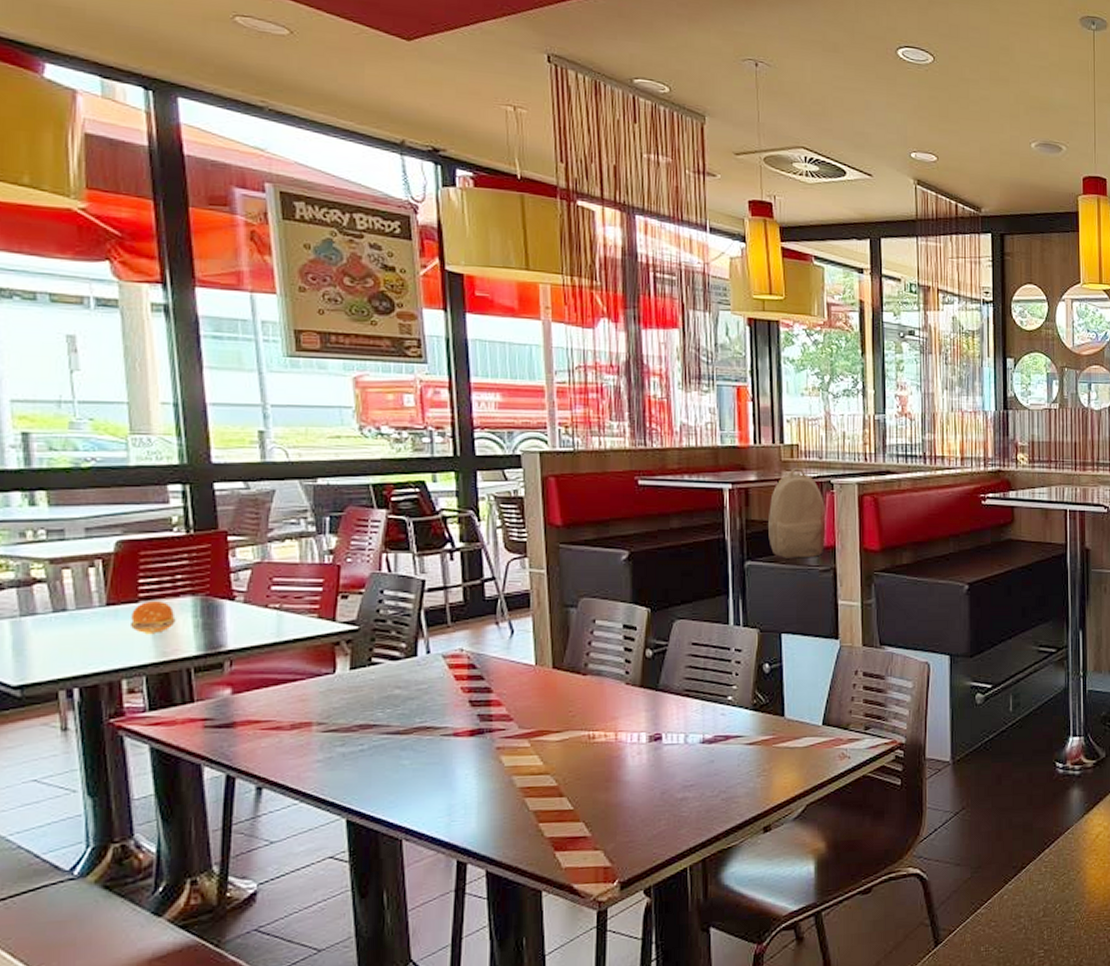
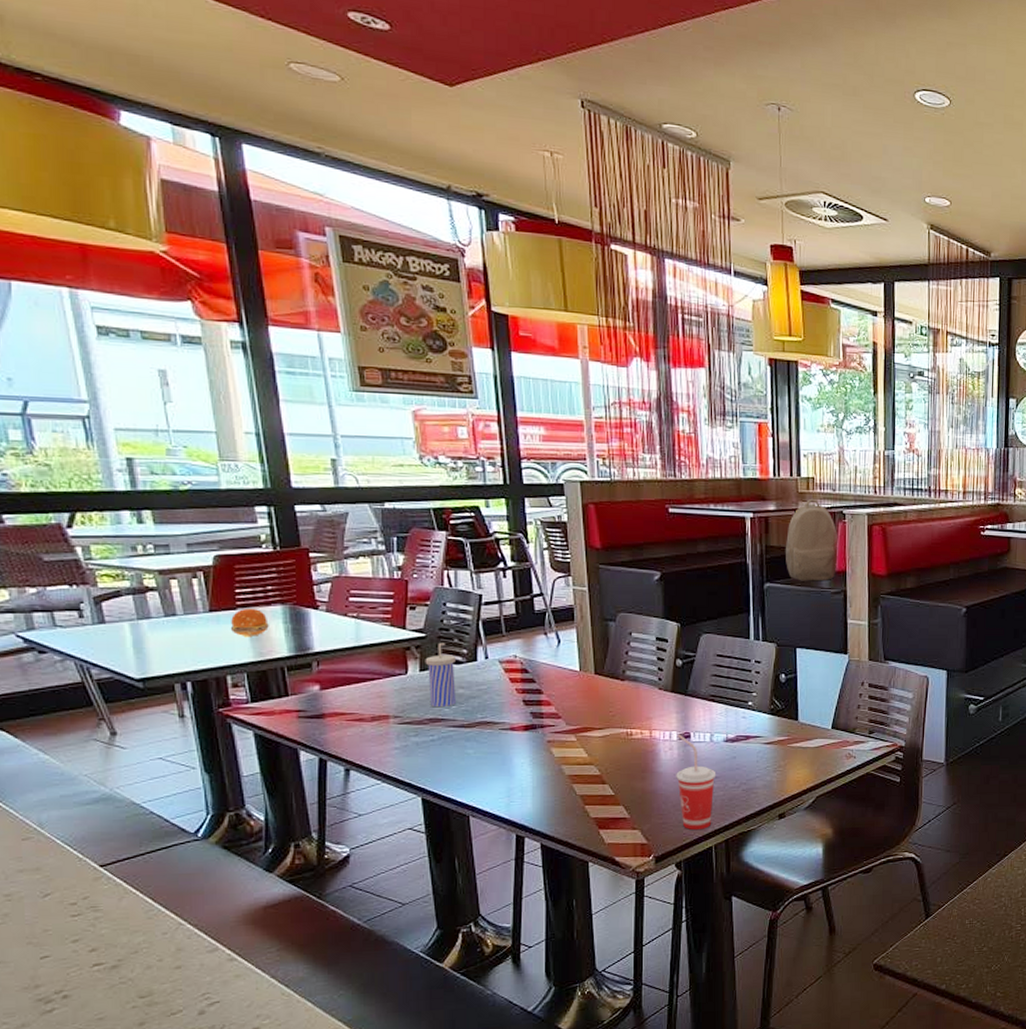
beverage cup: none [356,635,392,712] -> present [425,642,457,708]
beverage cup: none [645,735,692,849] -> present [676,734,716,831]

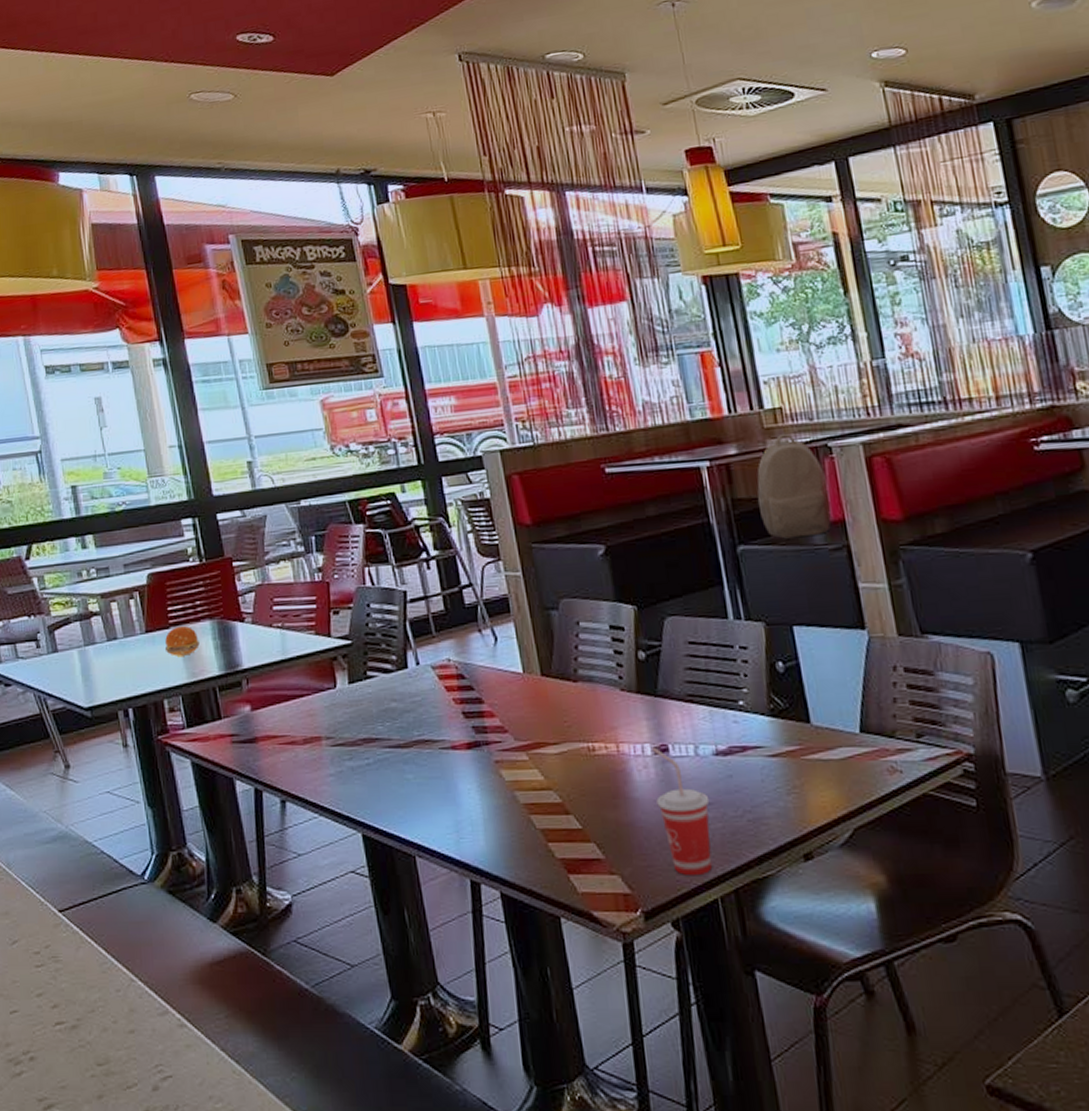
beverage cup: present [425,642,457,708] -> none [353,649,391,726]

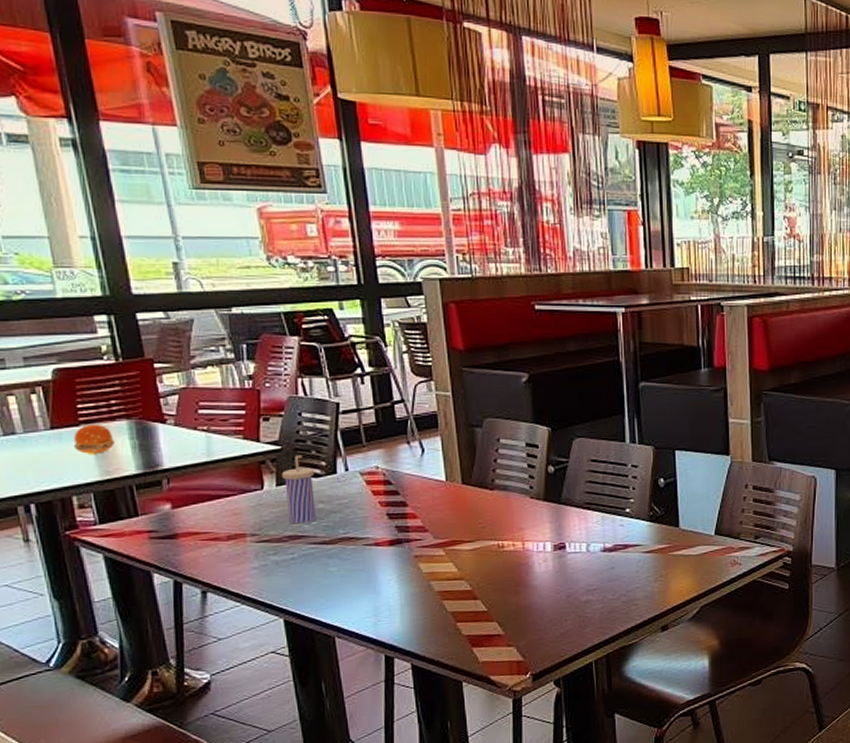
beverage cup: none [353,649,391,726] -> present [281,455,317,524]
beverage cup: present [652,747,713,877] -> none [552,544,594,646]
backpack: present [757,433,831,539] -> none [661,290,717,379]

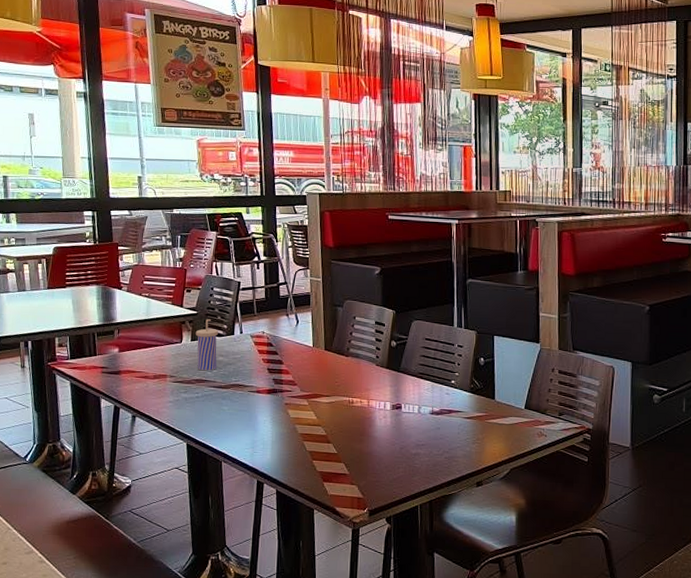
burger: present [73,424,115,454] -> none [60,287,87,309]

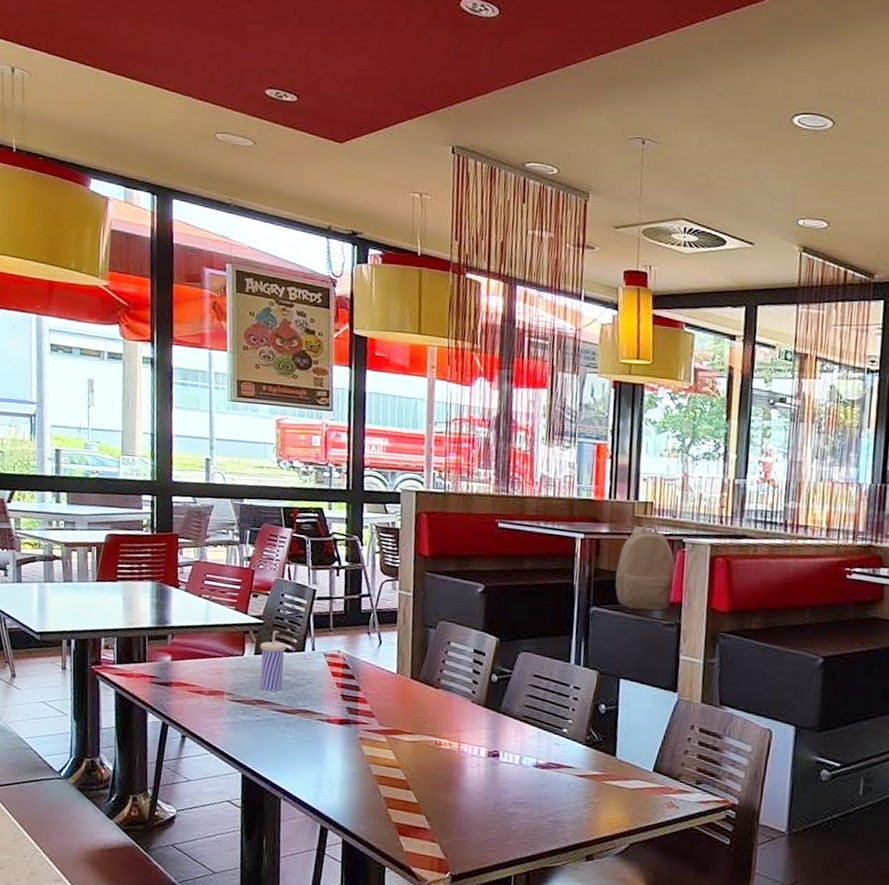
backpack: none [485,208,532,279] -> present [615,523,675,612]

